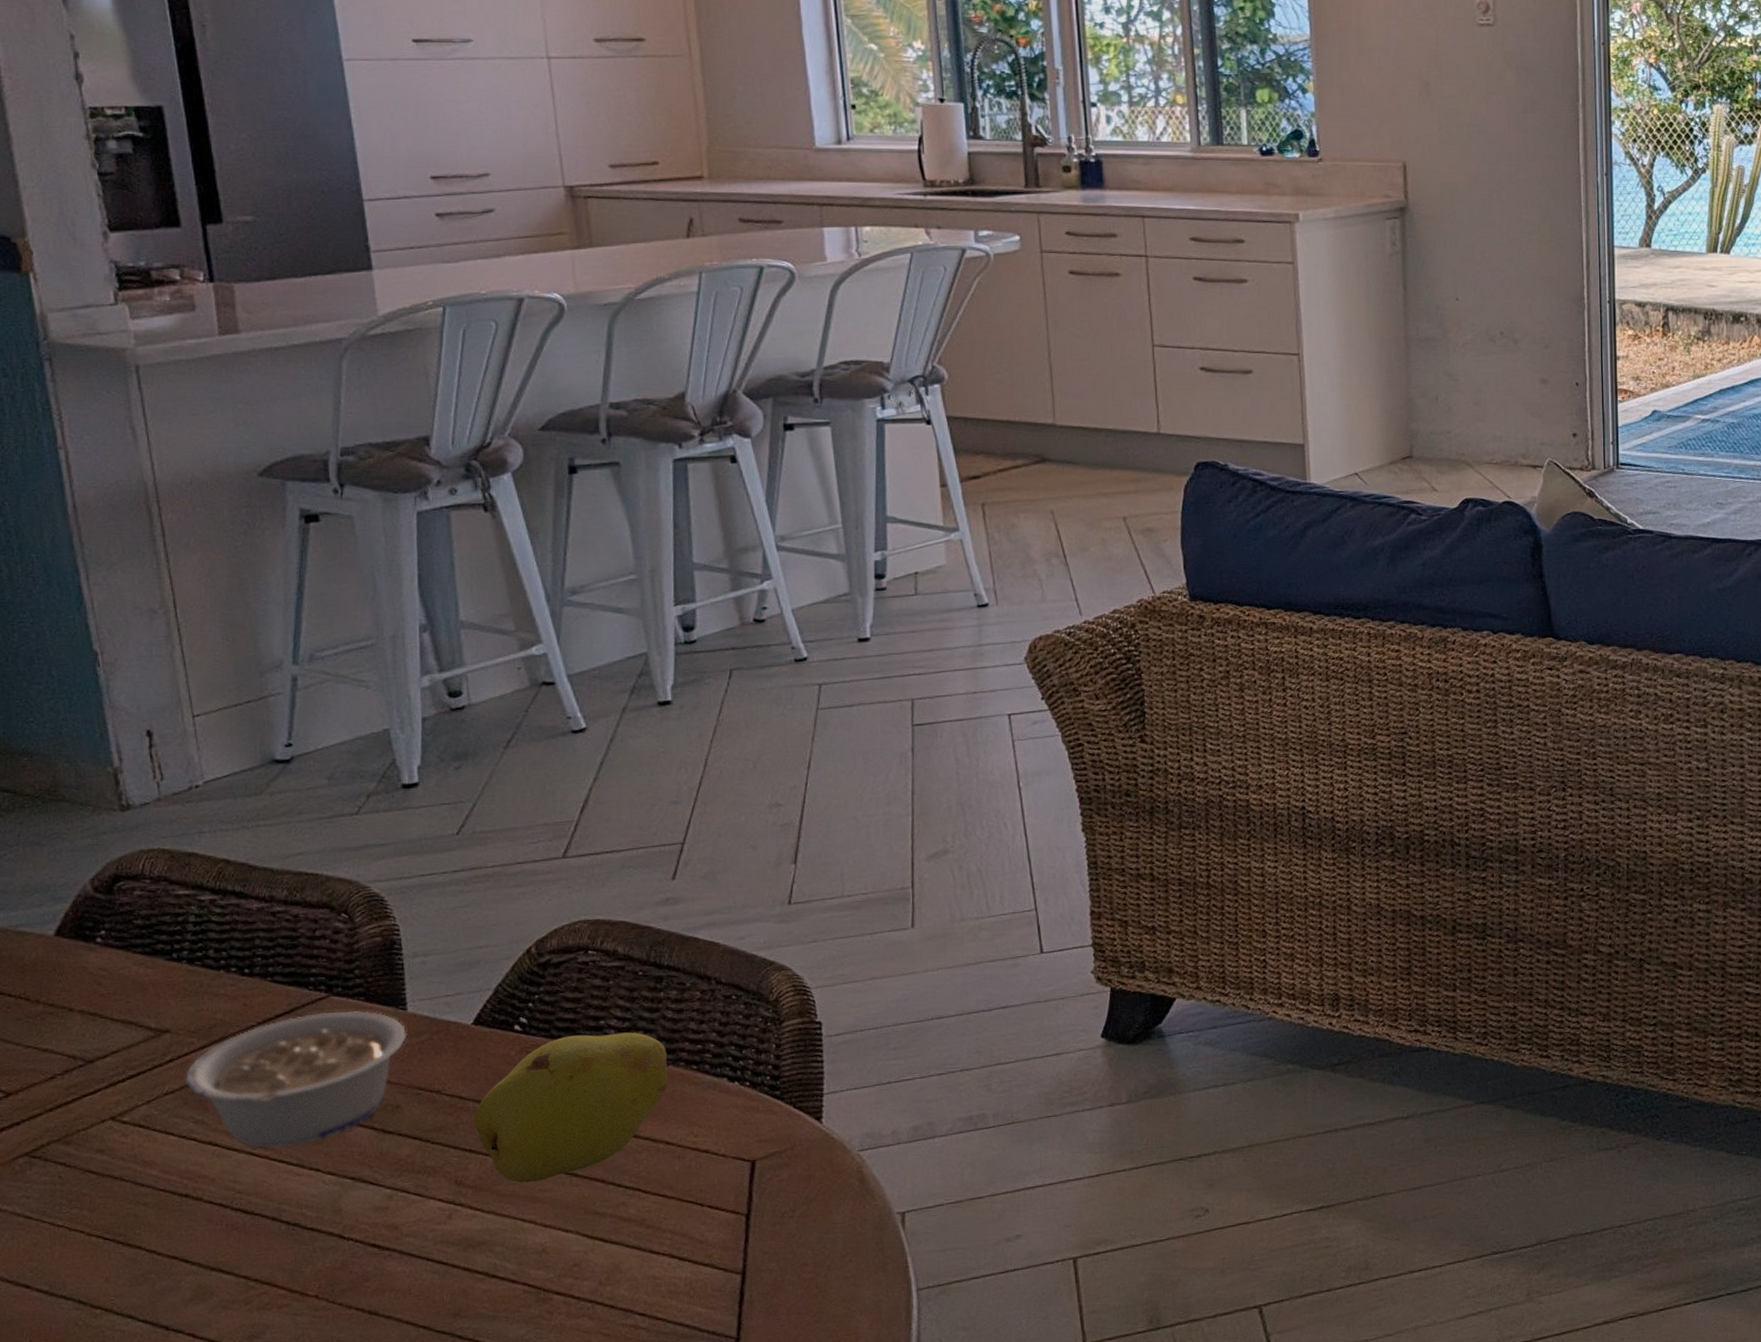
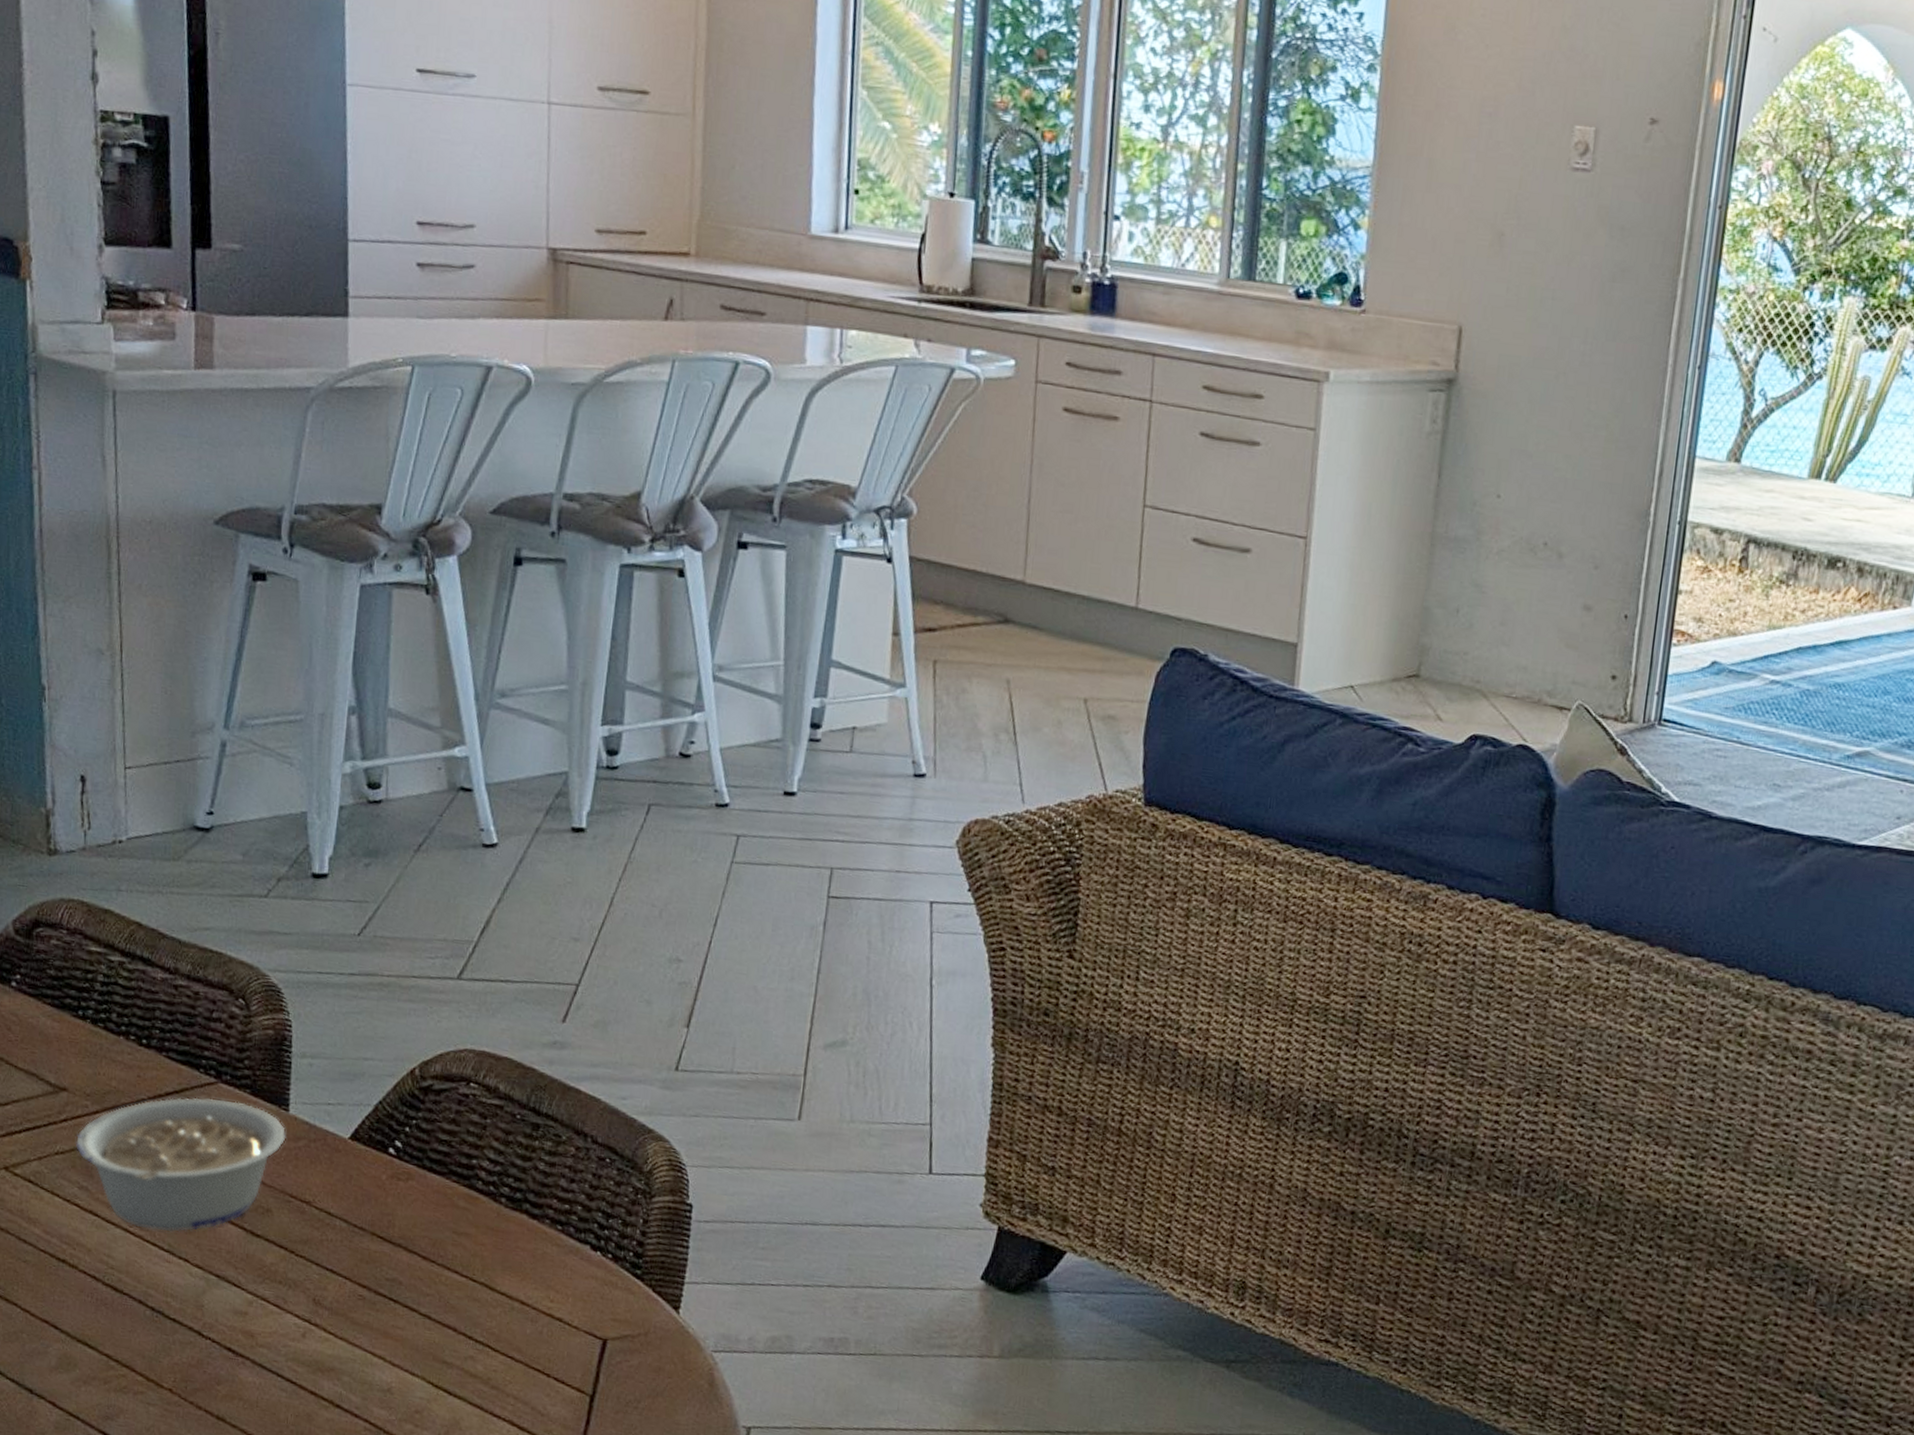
fruit: present [474,1032,673,1183] -> none [338,1169,539,1317]

